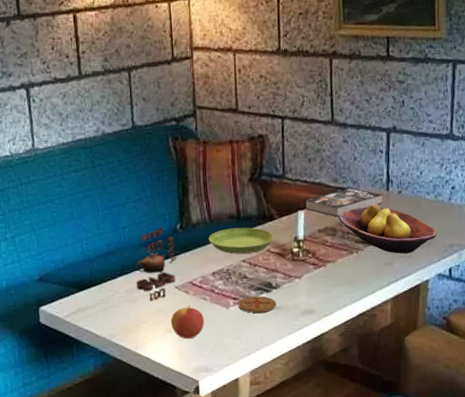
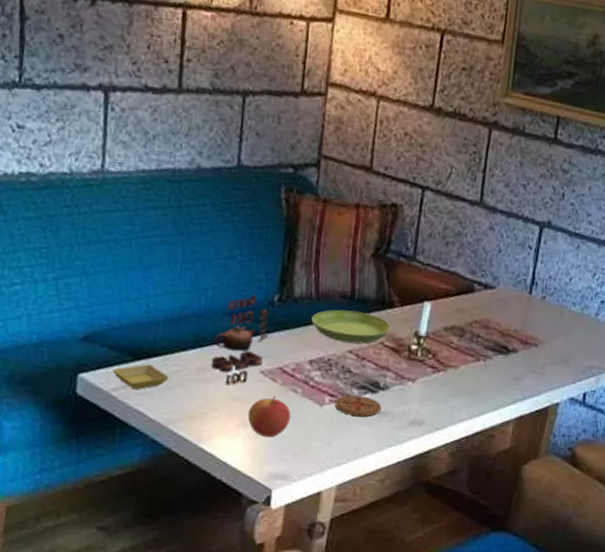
saucer: none [64,293,106,314] -> present [112,364,169,390]
book: present [304,187,383,217] -> none [432,283,525,316]
fruit bowl: present [338,203,437,254] -> none [469,306,577,370]

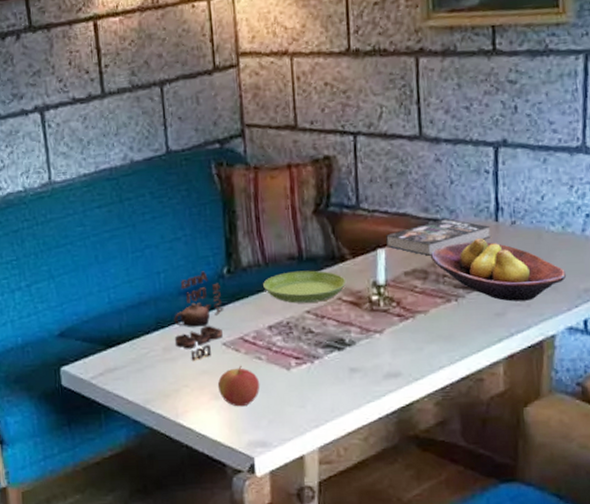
saucer: present [112,364,169,390] -> none [89,351,139,376]
coaster: present [334,395,382,417] -> none [301,354,352,376]
book: none [432,283,525,316] -> present [385,218,491,256]
fruit bowl: none [469,306,577,370] -> present [430,237,566,302]

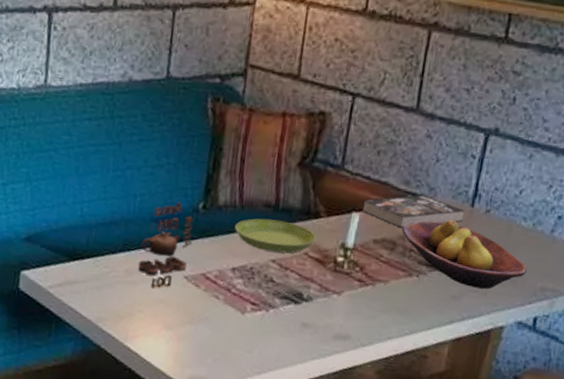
apple: present [217,365,260,407] -> none [171,300,213,342]

